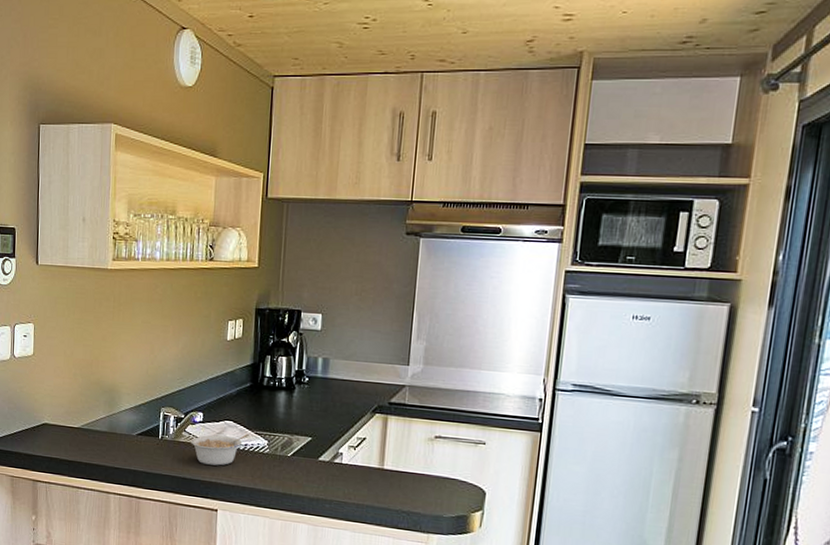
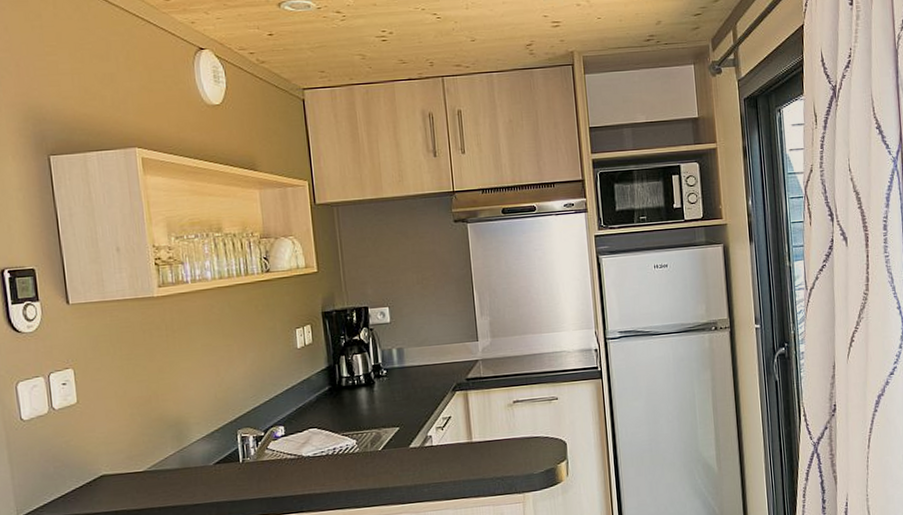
legume: present [191,434,249,466] -> none [275,438,336,479]

